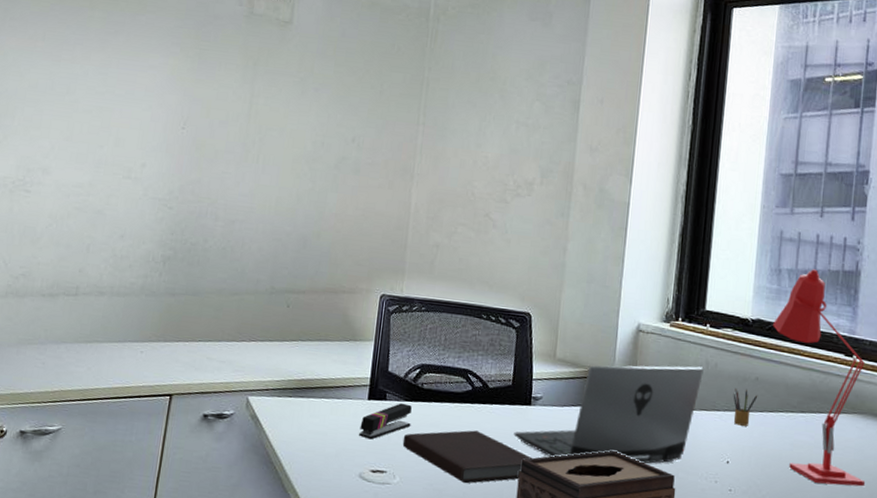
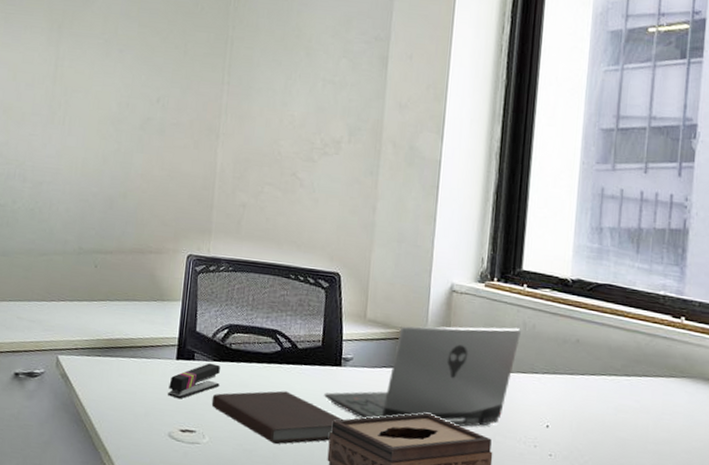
pencil box: present [733,387,758,426] -> none [552,350,579,390]
desk lamp: present [773,269,866,487] -> none [594,227,696,454]

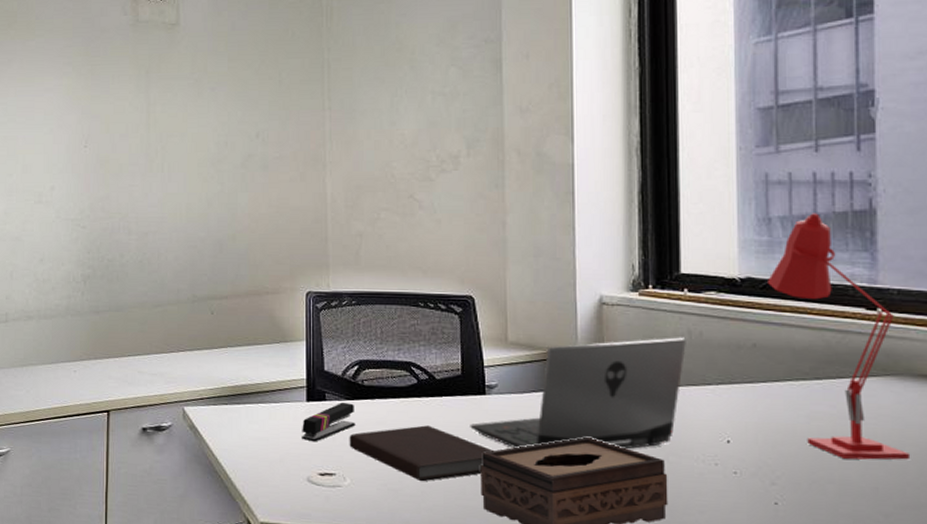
desk lamp: none [594,227,696,454] -> present [768,213,911,460]

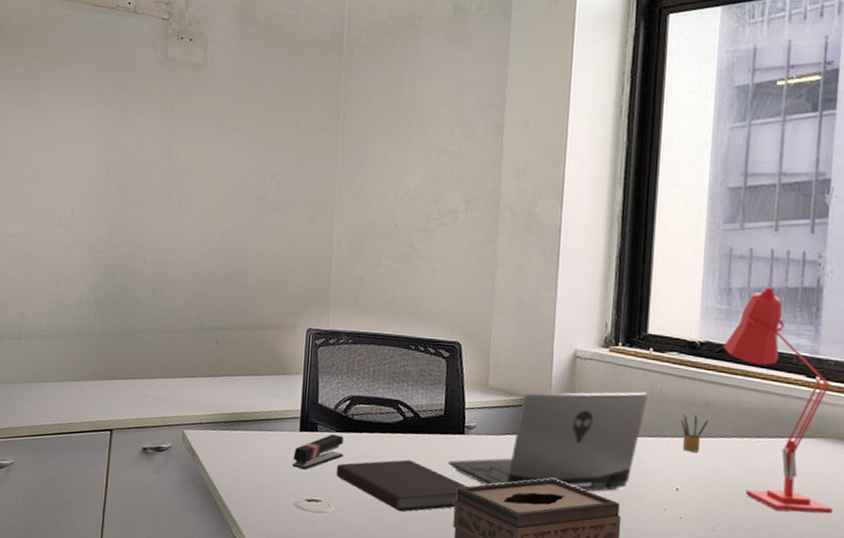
pencil box: none [726,357,758,400] -> present [681,413,709,453]

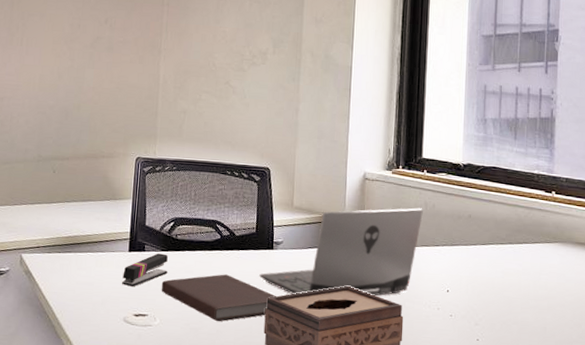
pencil box: present [681,413,709,453] -> none [450,225,472,258]
desk lamp: present [724,287,834,514] -> none [482,117,568,307]

